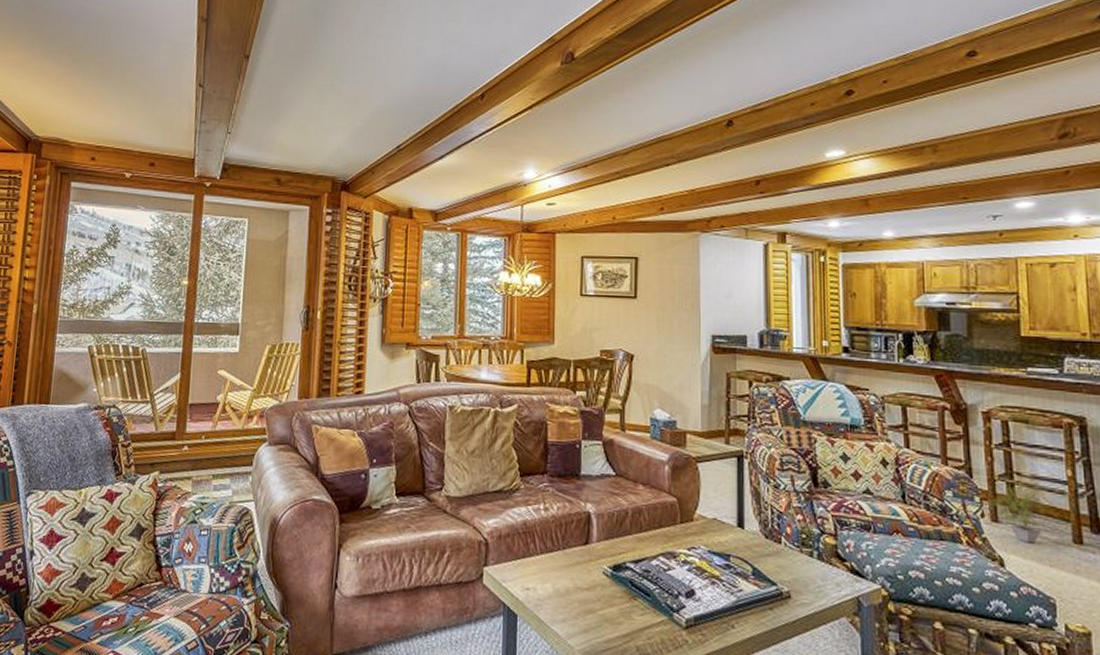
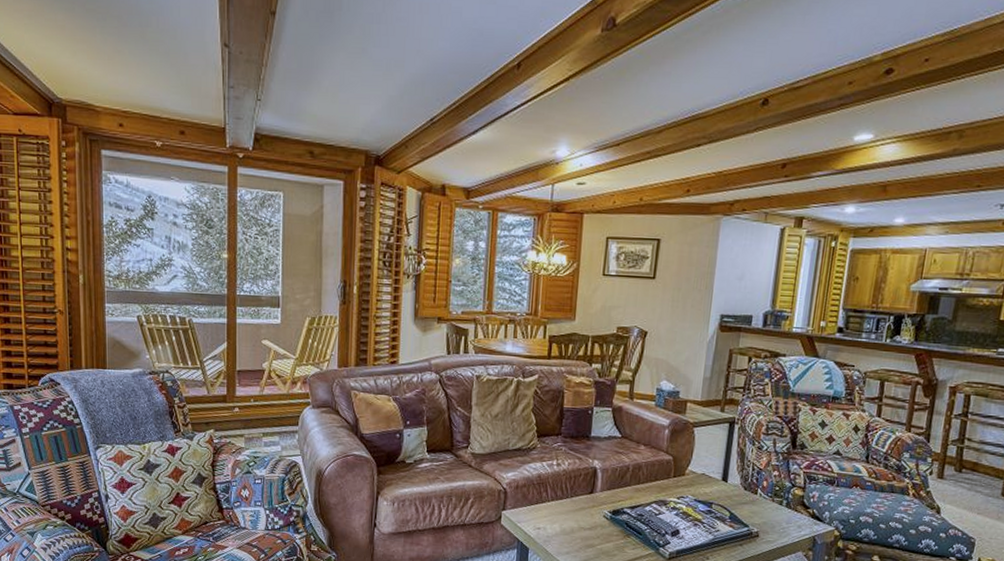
potted plant: present [988,483,1048,543] -> none [938,447,988,496]

